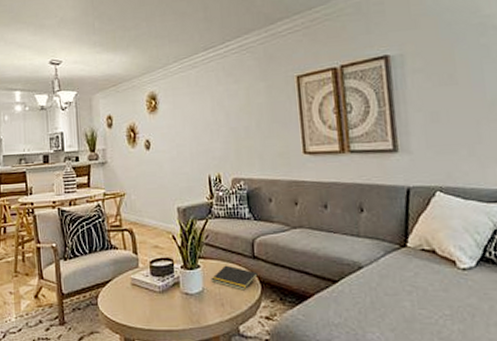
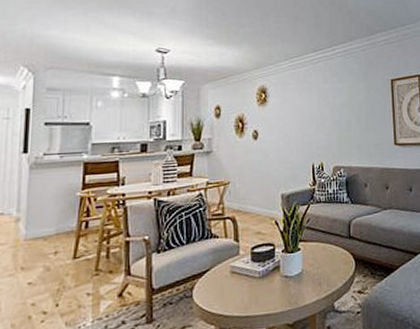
notepad: present [211,265,258,291] -> none [310,246,353,269]

